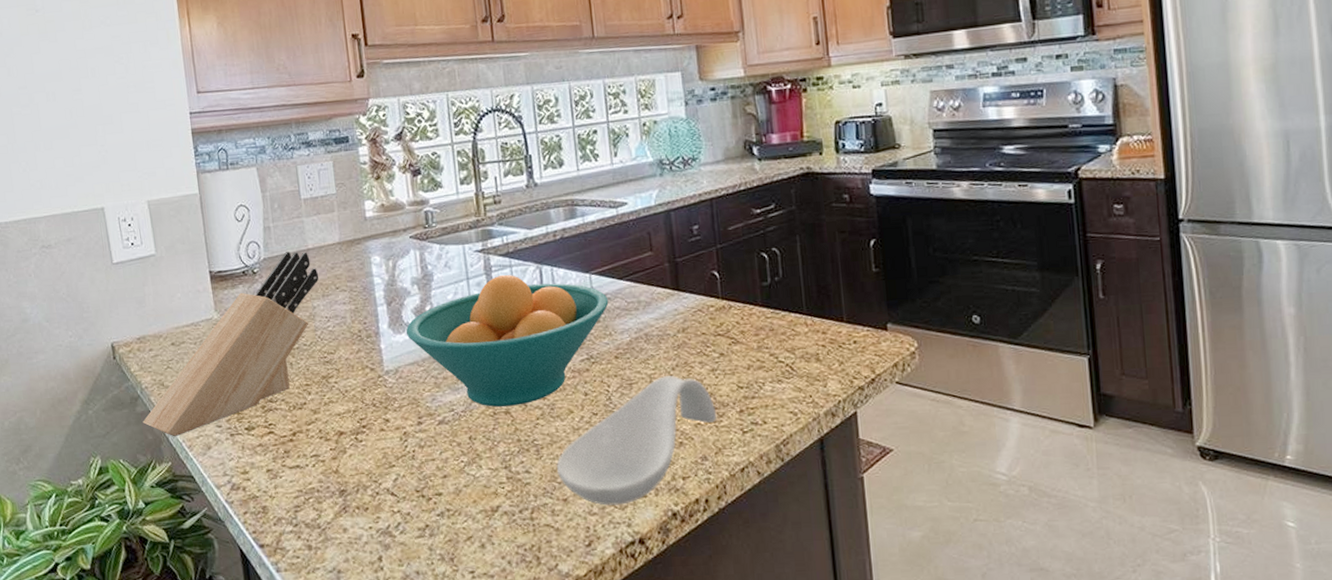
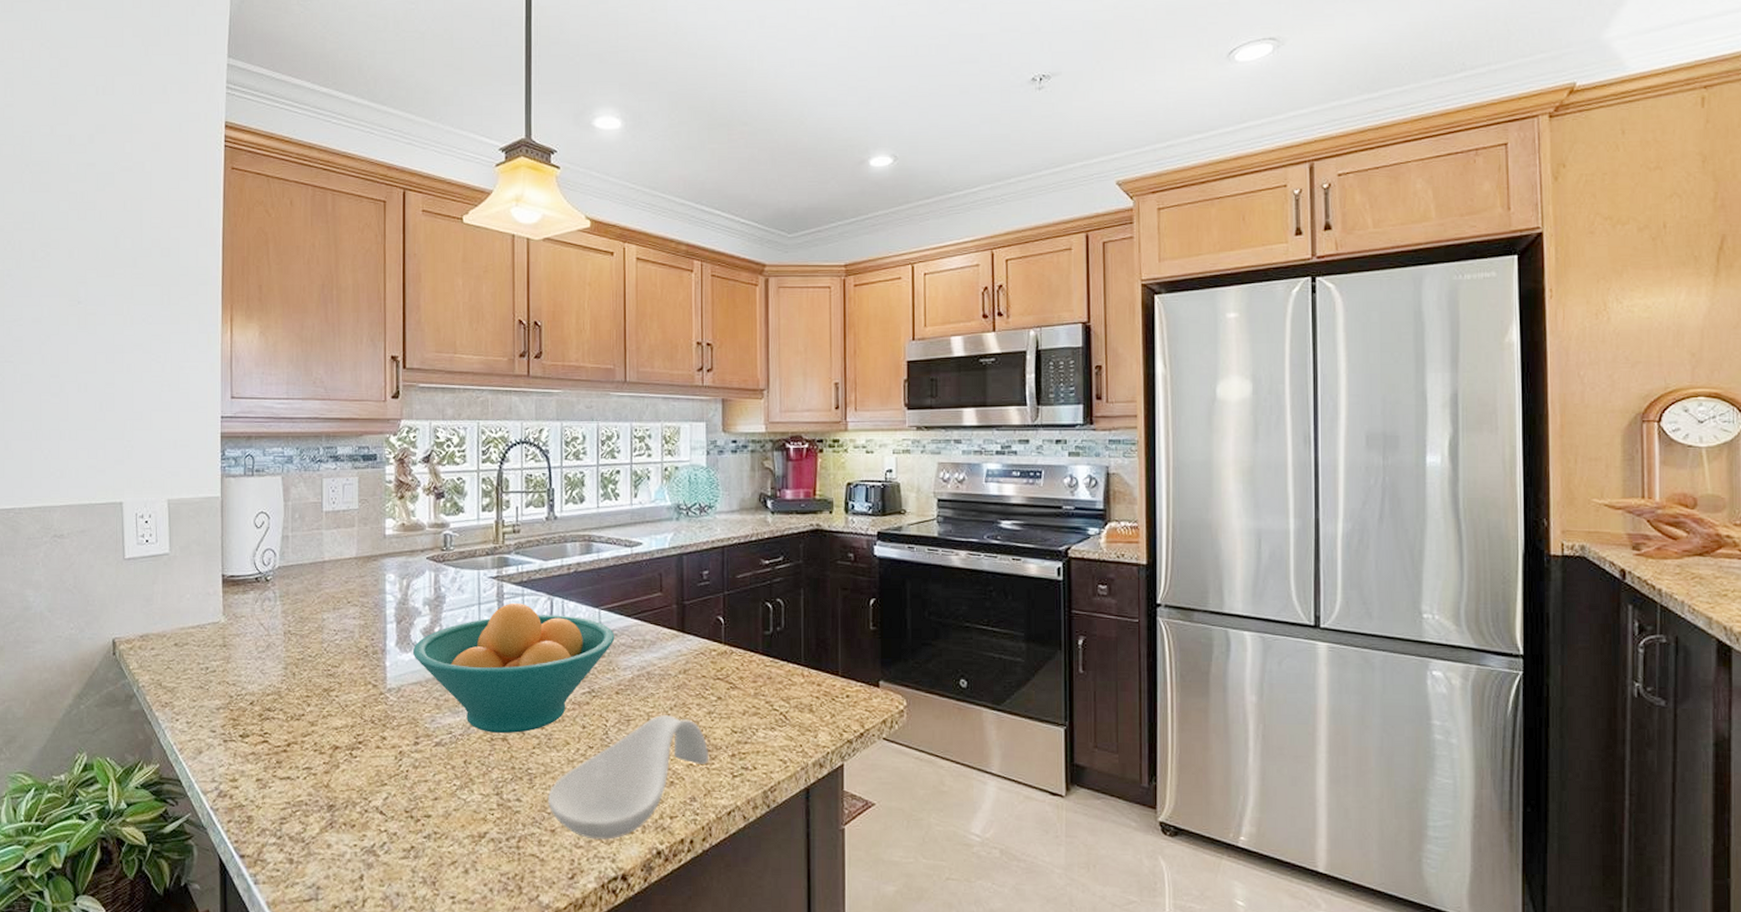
knife block: present [143,252,319,437] -> none [135,562,332,739]

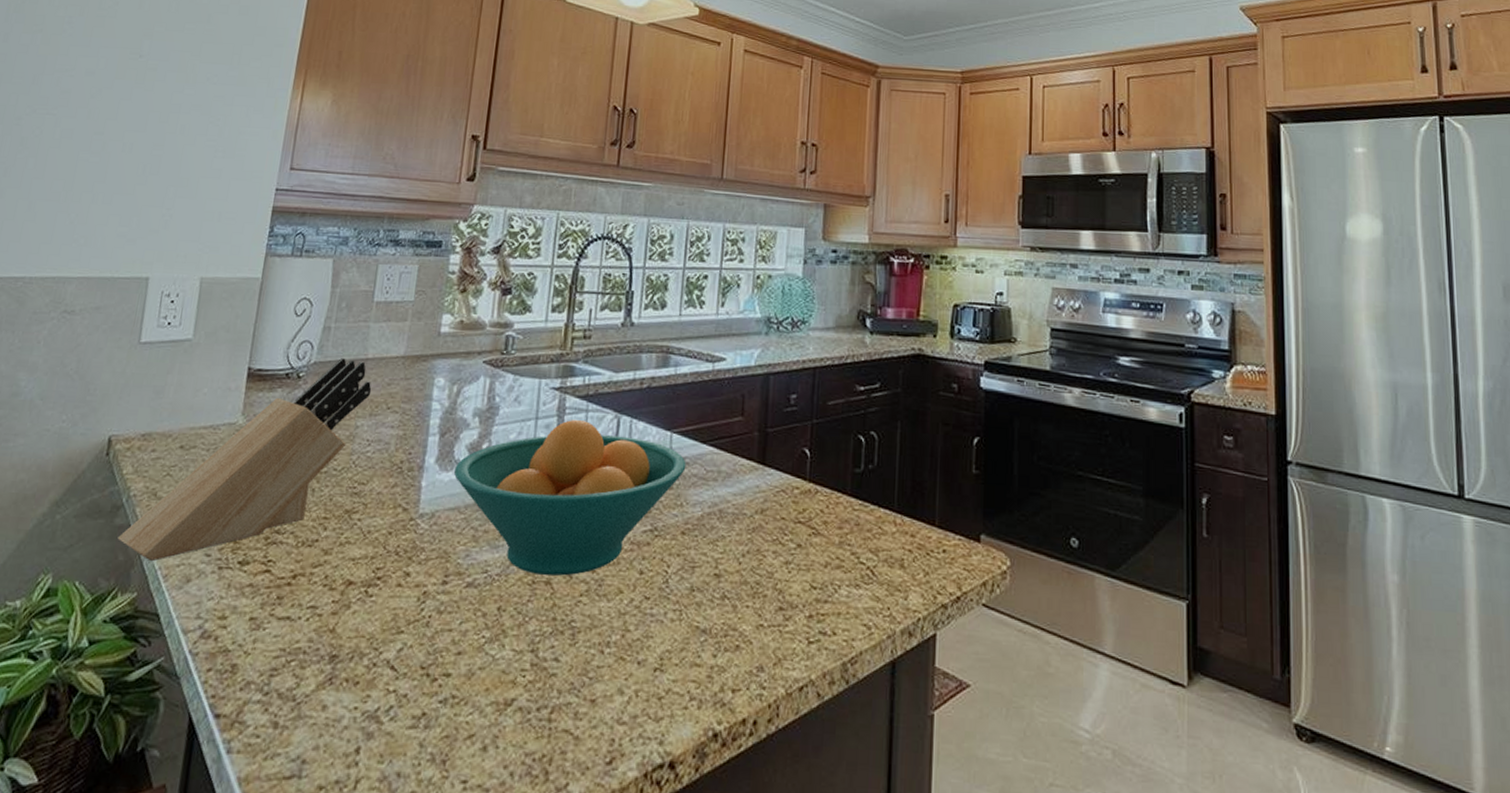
knife block: none [135,562,332,739] -> present [117,358,372,562]
spoon rest: present [548,715,709,840] -> none [591,563,783,716]

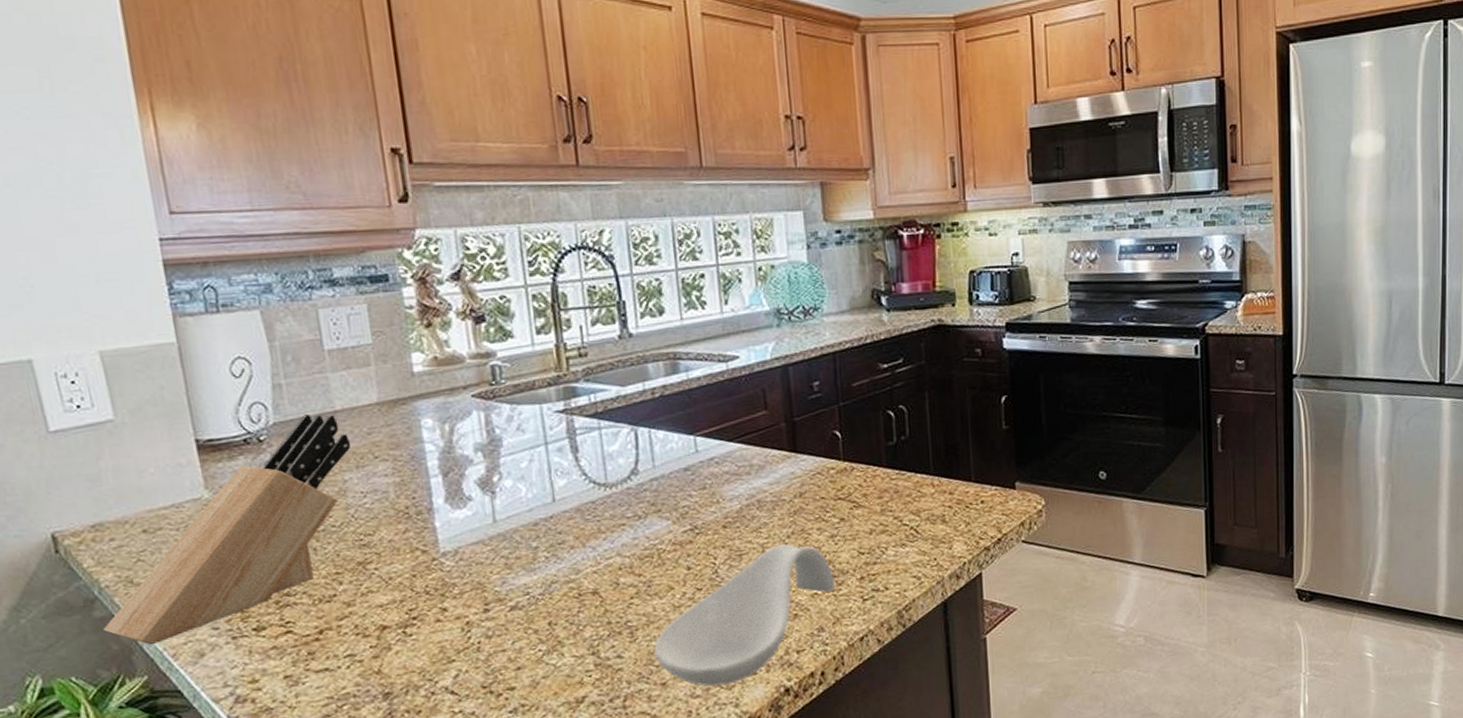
fruit bowl: present [453,419,686,576] -> none [467,438,716,588]
spoon rest: none [591,563,783,716] -> present [654,544,836,687]

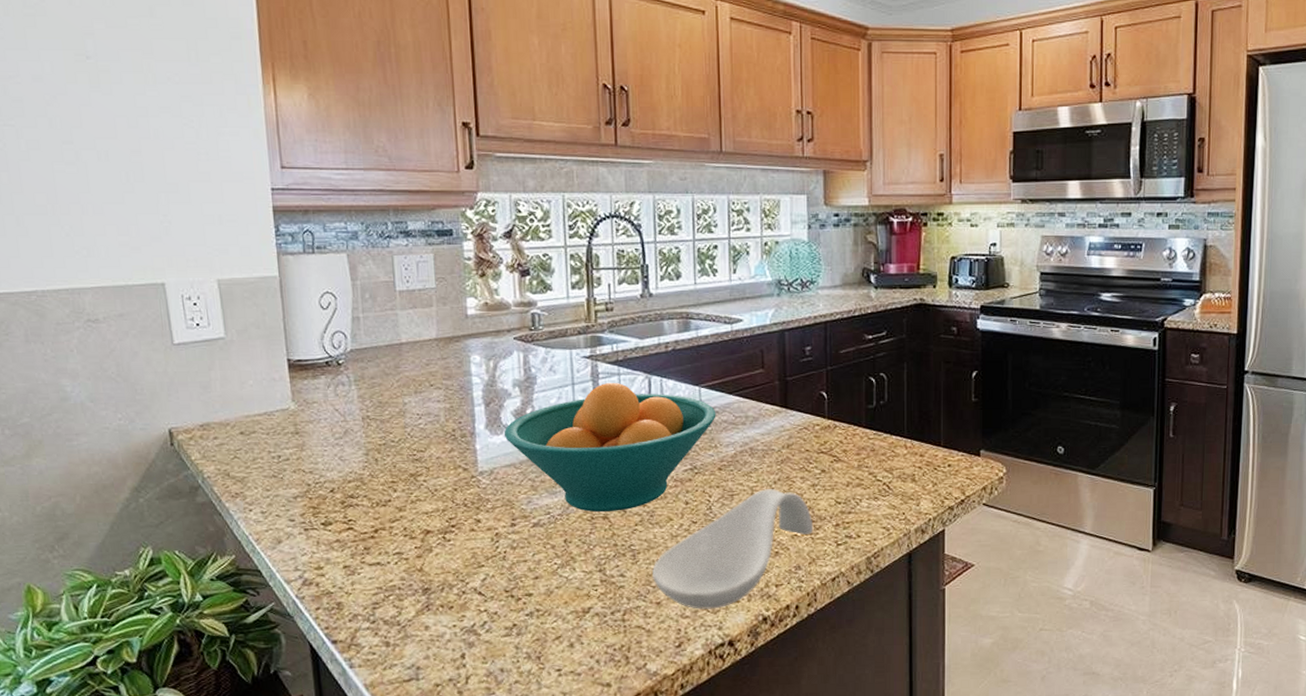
knife block: present [103,414,351,645] -> none [203,345,412,530]
fruit bowl: none [467,438,716,588] -> present [503,382,716,512]

